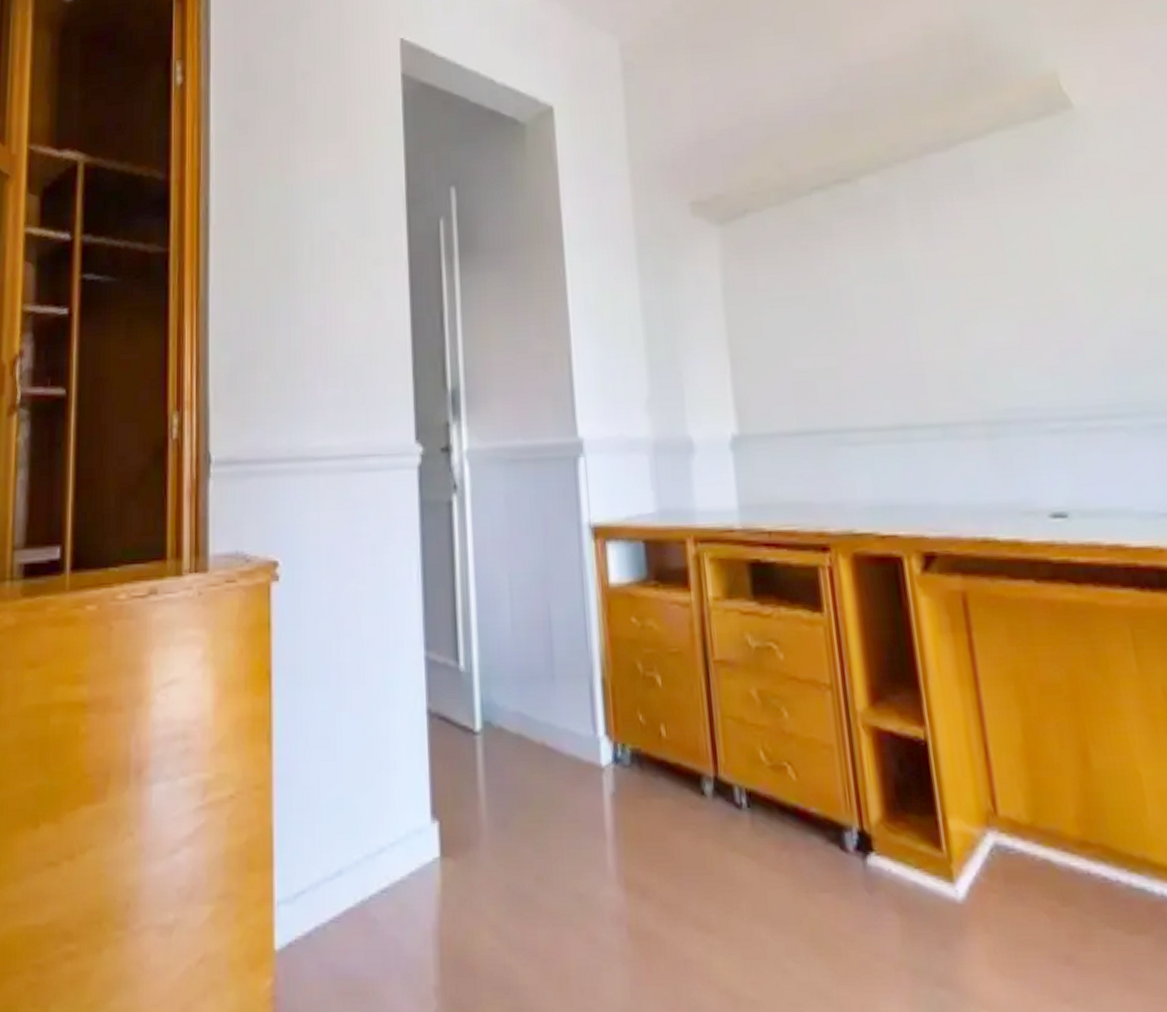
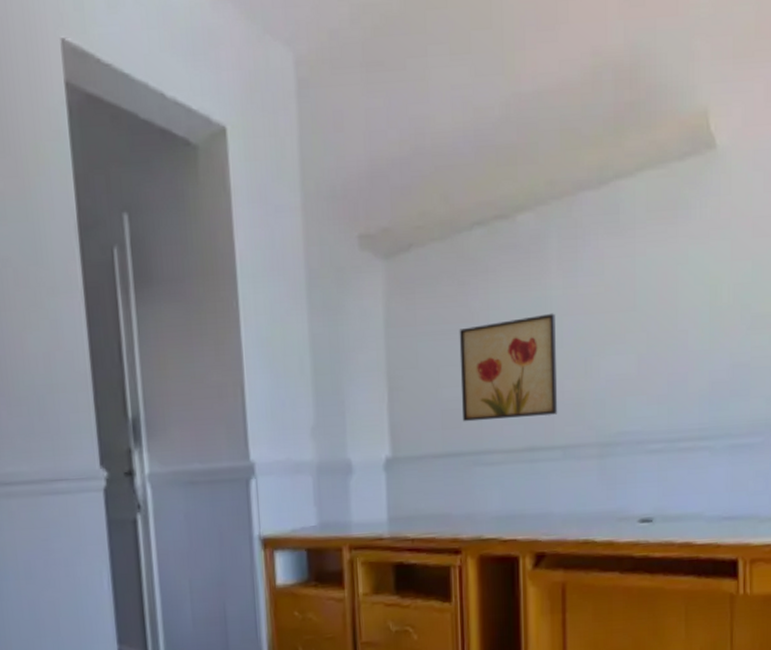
wall art: none [806,277,931,396] -> present [459,313,558,422]

